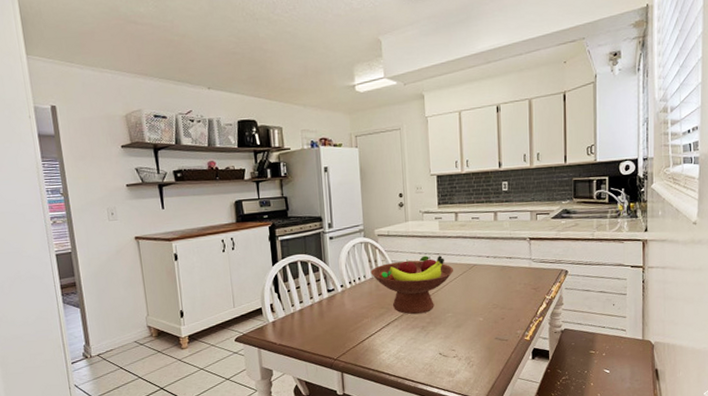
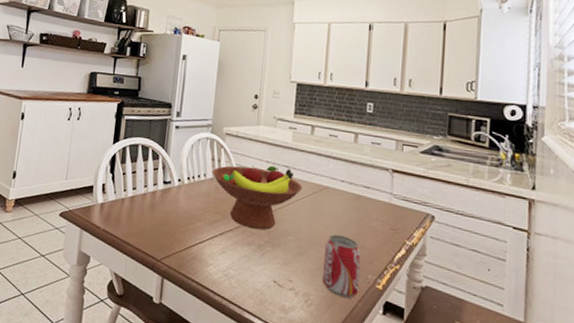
beverage can: none [479,303,511,353] -> present [323,234,361,298]

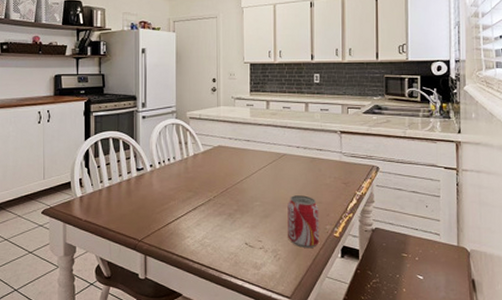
fruit bowl: present [212,165,303,230] -> none [180,141,264,201]

